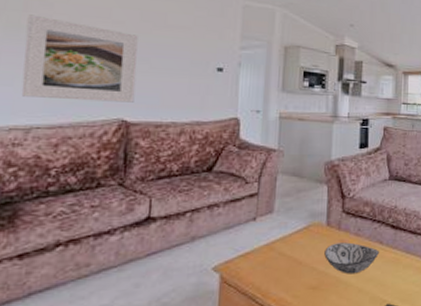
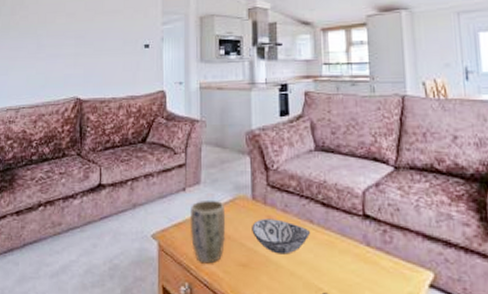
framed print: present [21,14,138,103] -> none [12,17,85,84]
plant pot: none [259,228,299,291] -> present [191,199,226,264]

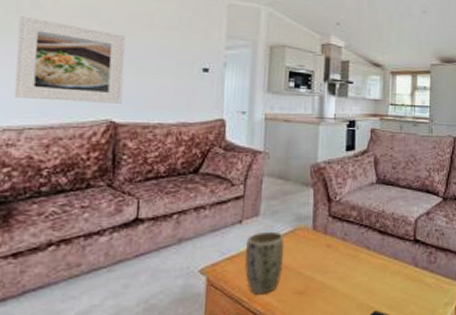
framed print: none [12,17,85,84] -> present [14,16,126,104]
decorative bowl: present [252,218,310,255] -> none [310,247,366,280]

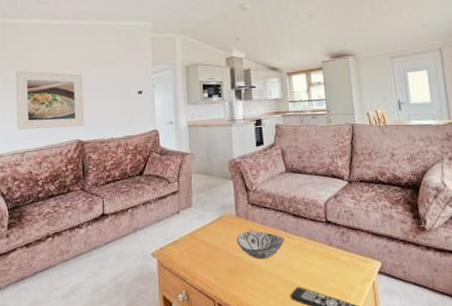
plant pot: present [245,231,285,295] -> none [185,219,216,273]
decorative bowl: none [310,247,366,280] -> present [237,230,284,259]

